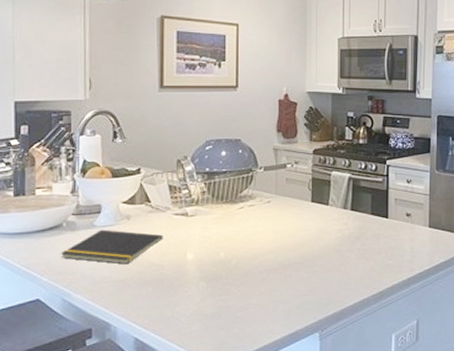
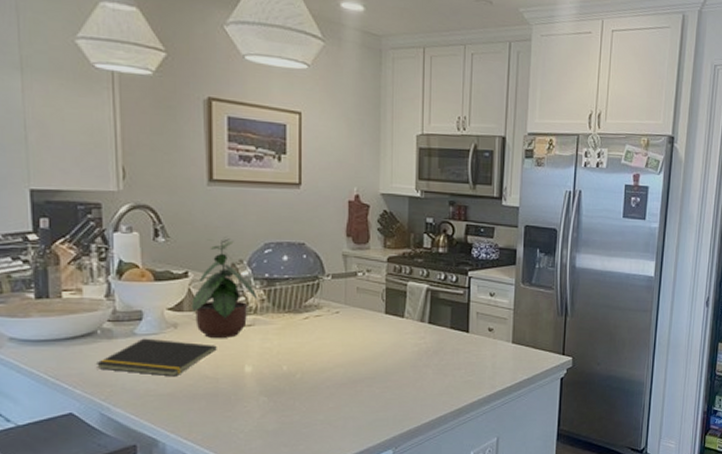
potted plant: none [143,135,201,228] -> present [192,235,259,338]

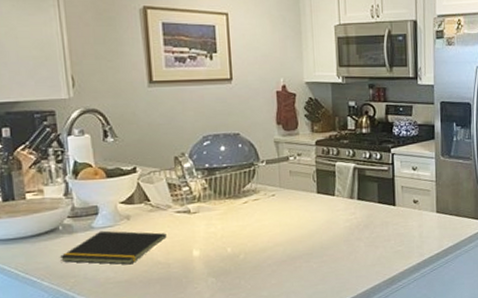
potted plant: present [192,235,259,338] -> none [141,131,202,227]

